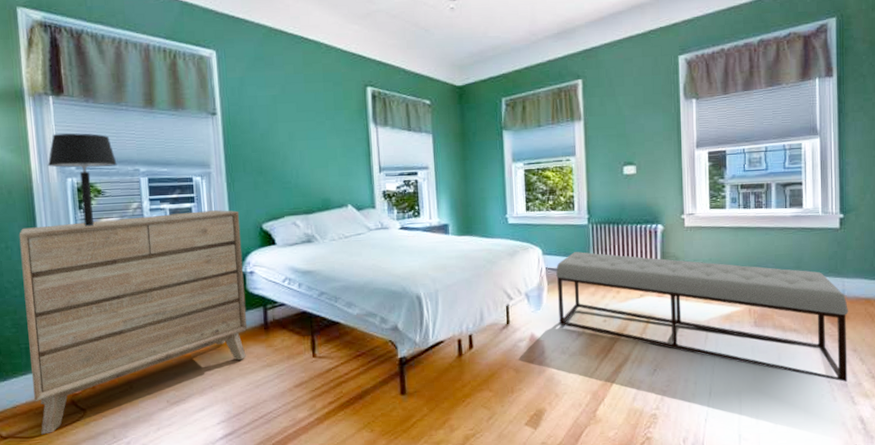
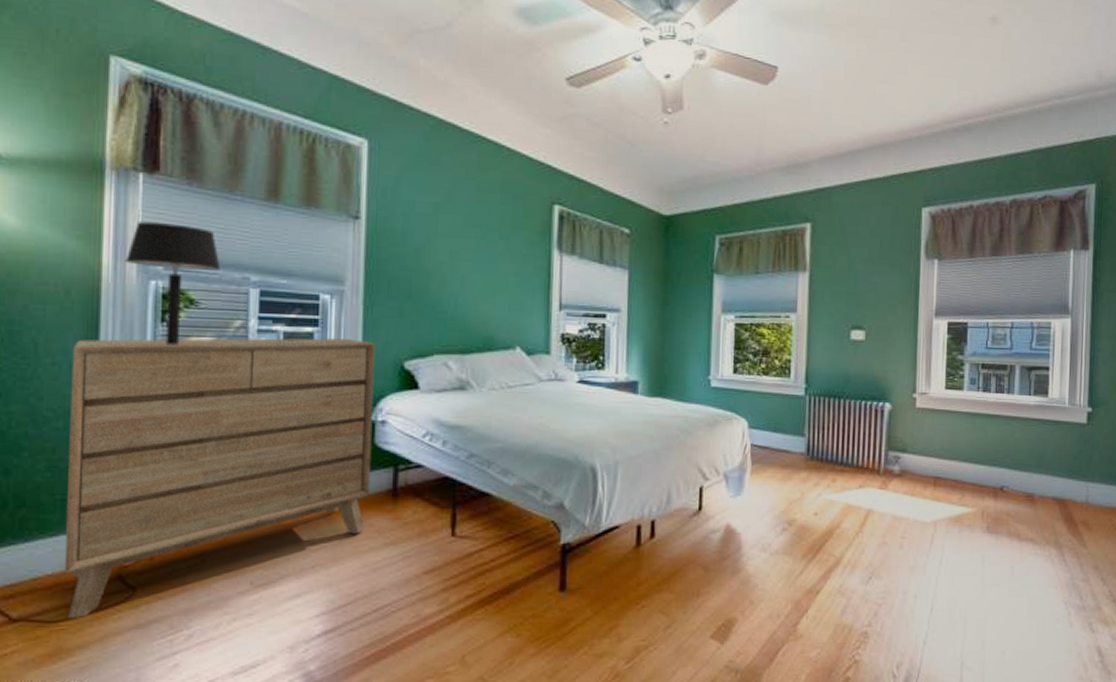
bench: present [556,252,849,382] -> none [762,428,1092,605]

